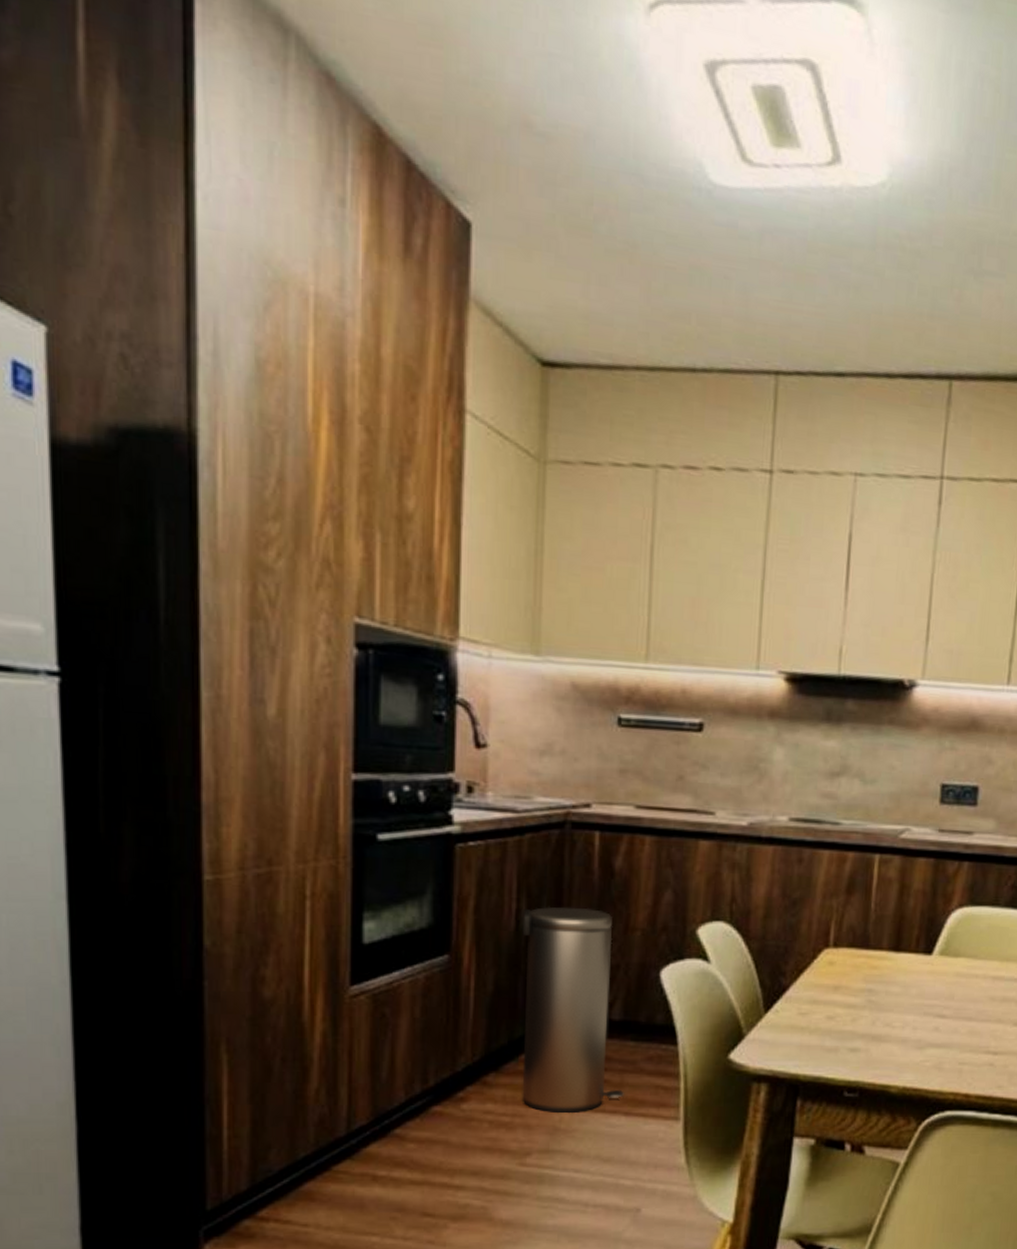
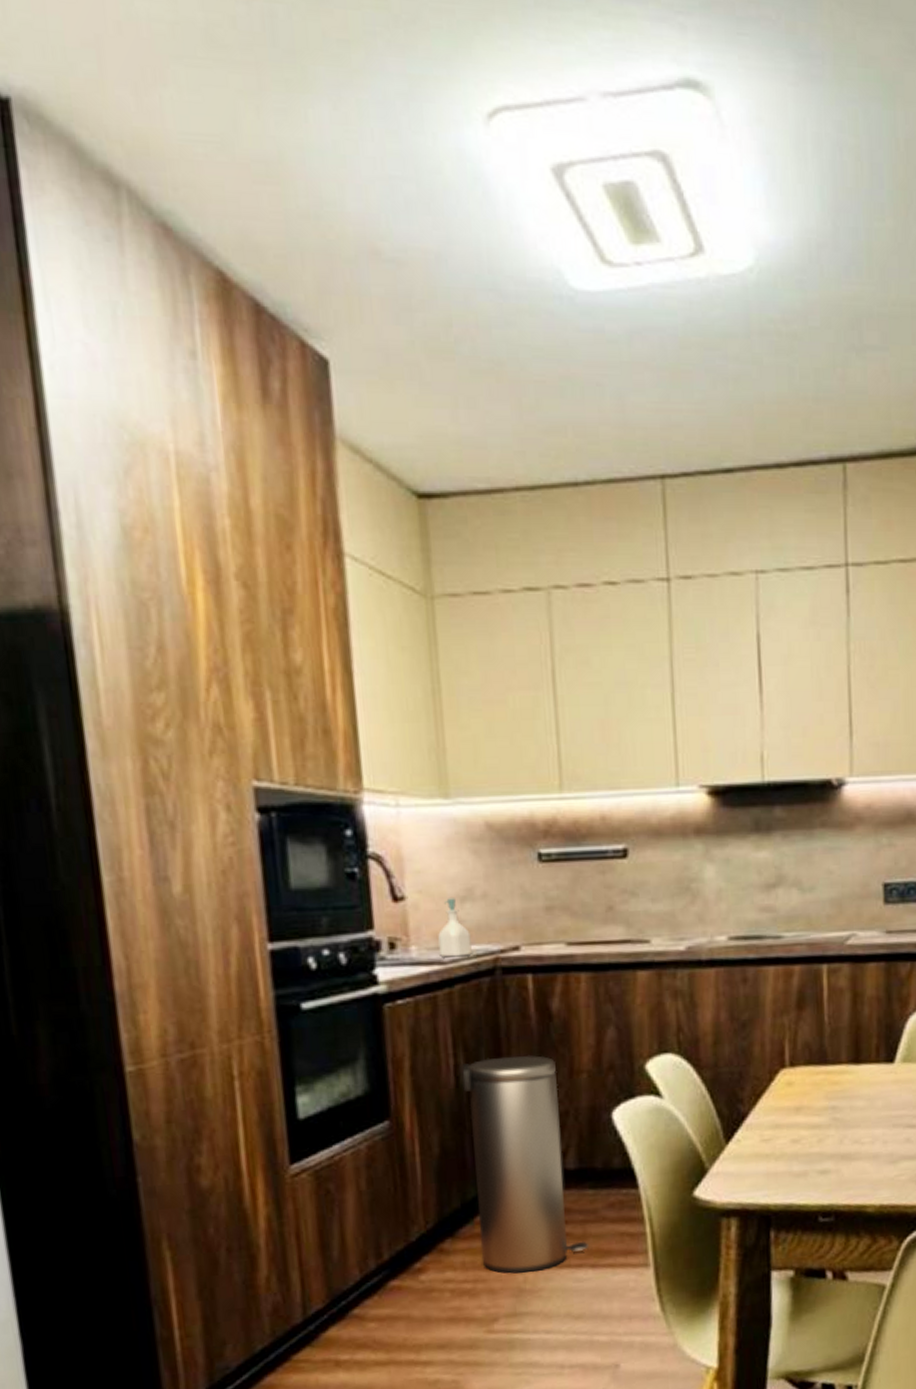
soap bottle: none [514,750,546,810] -> present [438,898,472,960]

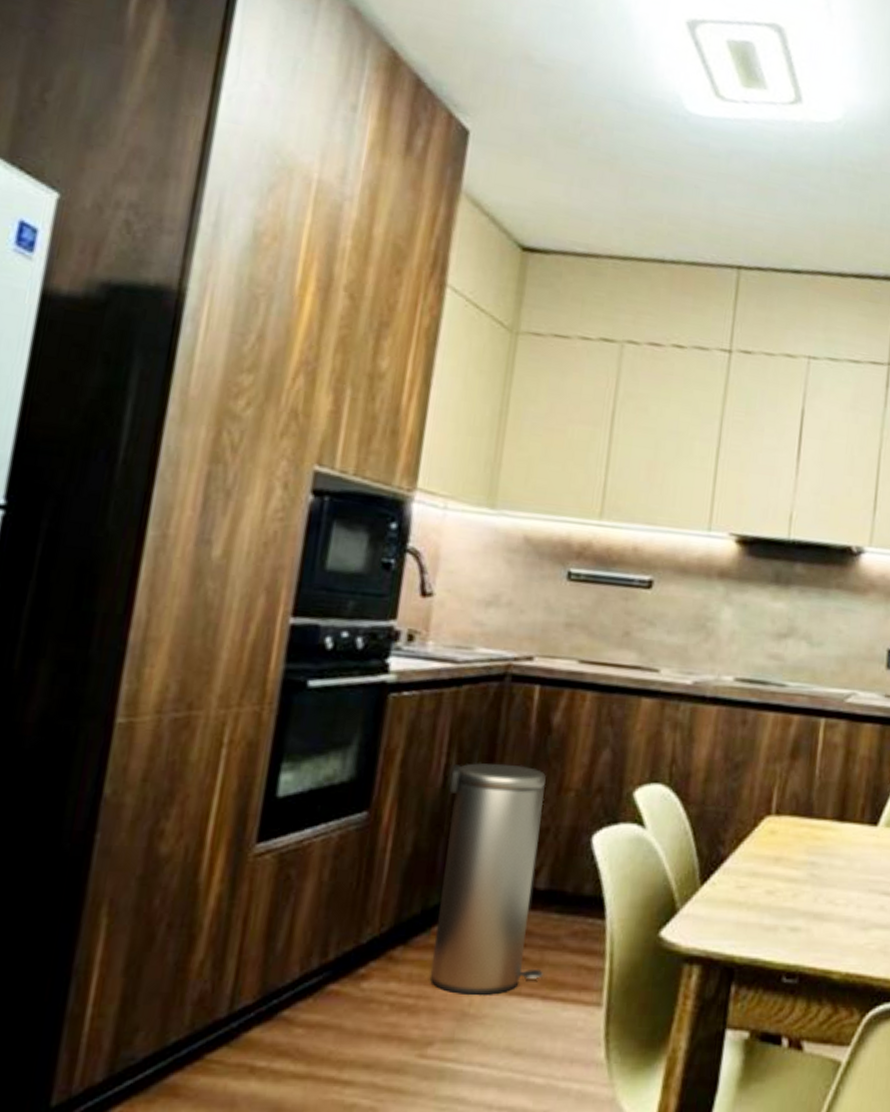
soap bottle: present [438,898,472,960] -> none [454,601,489,661]

